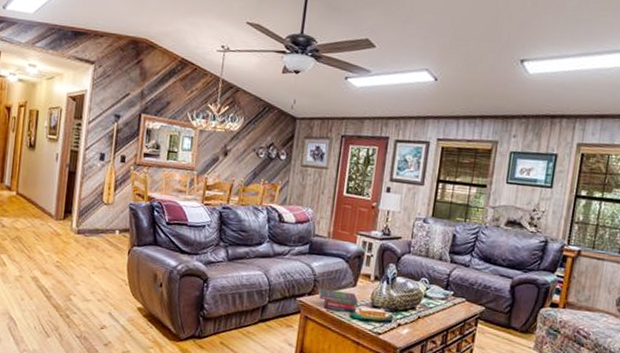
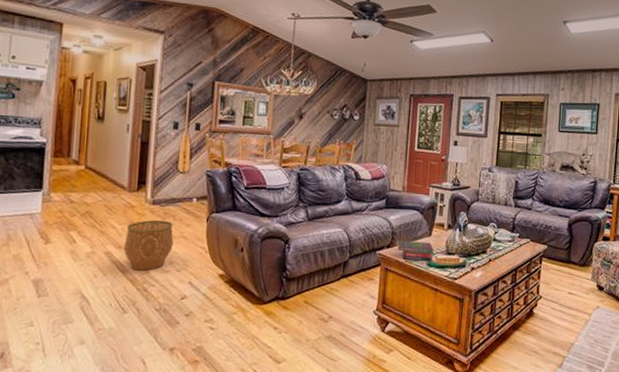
basket: none [49,248,96,299] -> present [123,219,174,271]

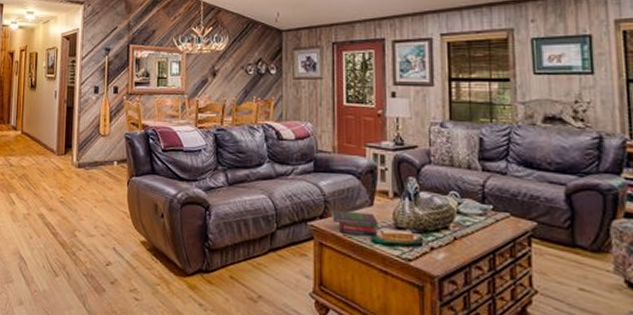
basket: present [123,219,174,271] -> none [54,183,98,235]

